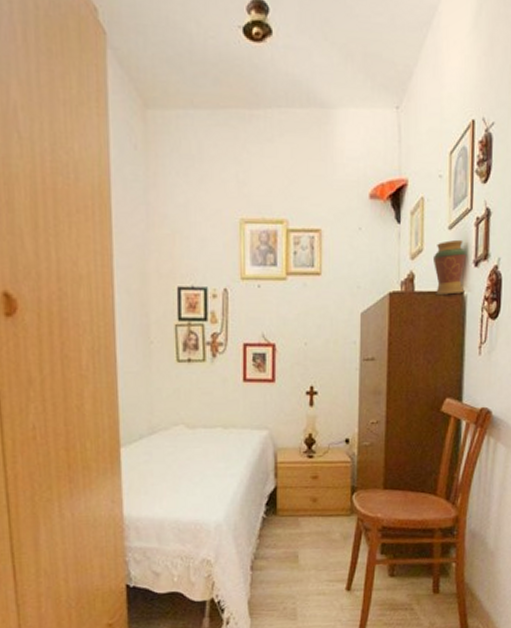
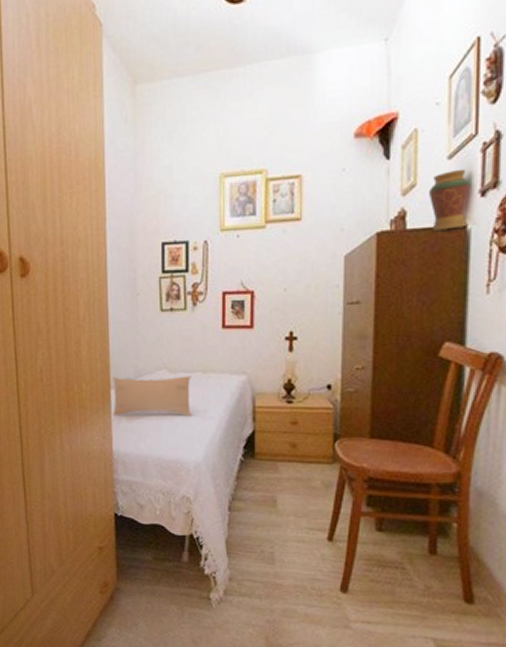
pillow: none [123,431,212,476] -> present [113,376,192,417]

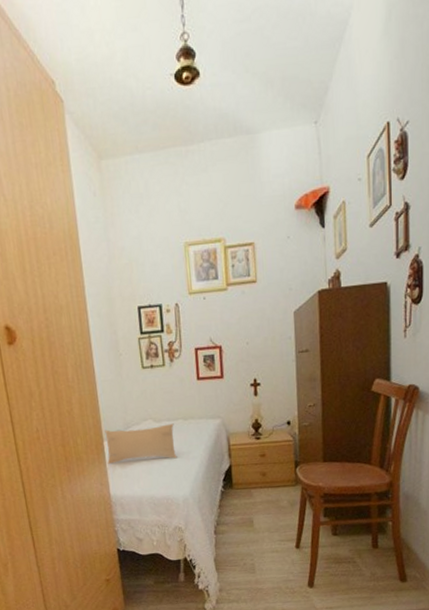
decorative vase: present [428,168,471,232] -> none [356,235,389,289]

